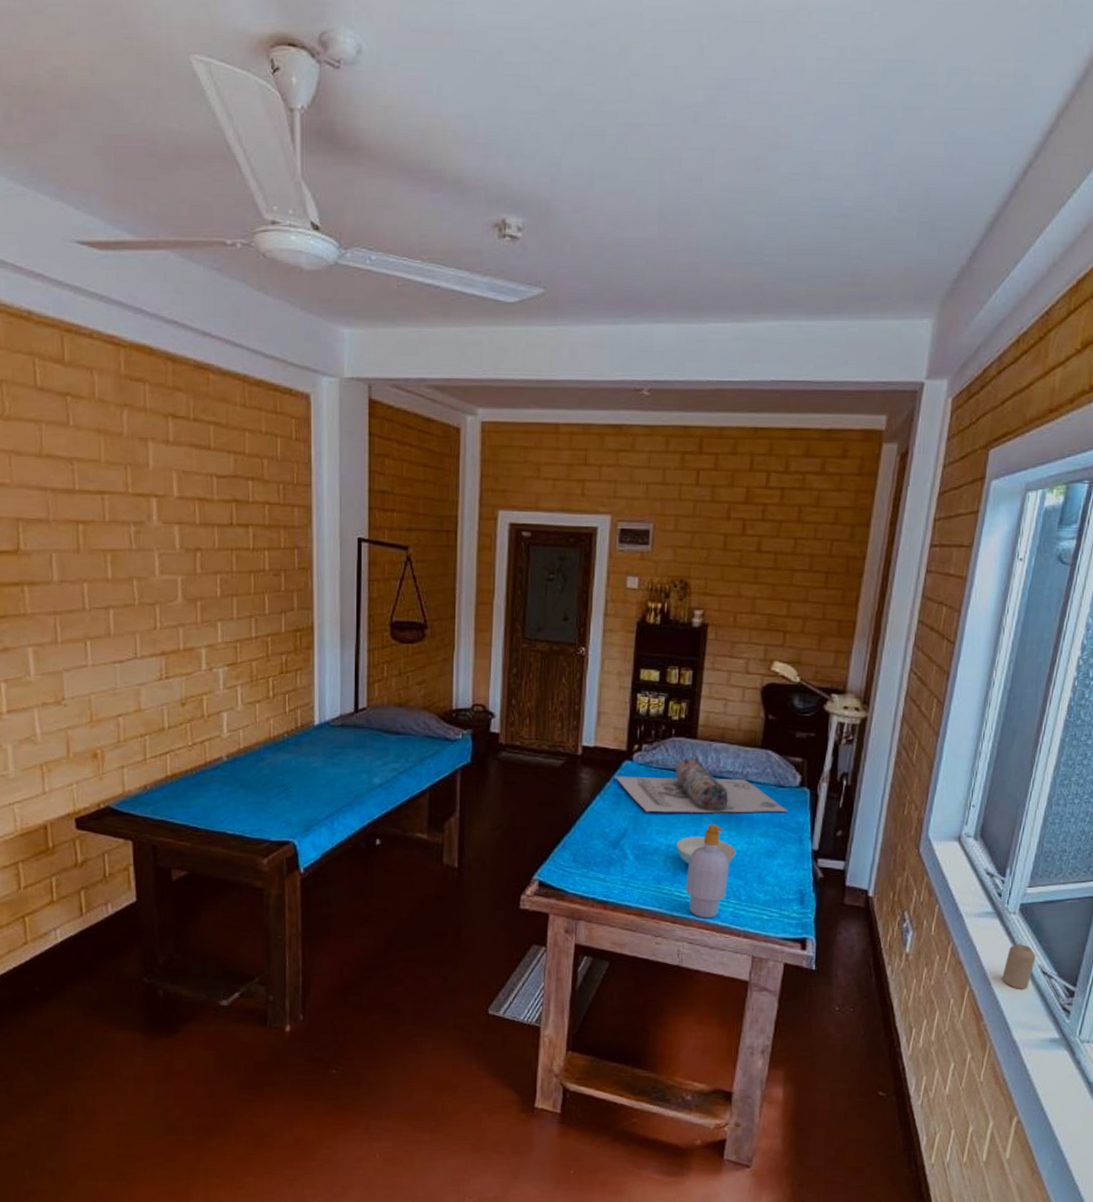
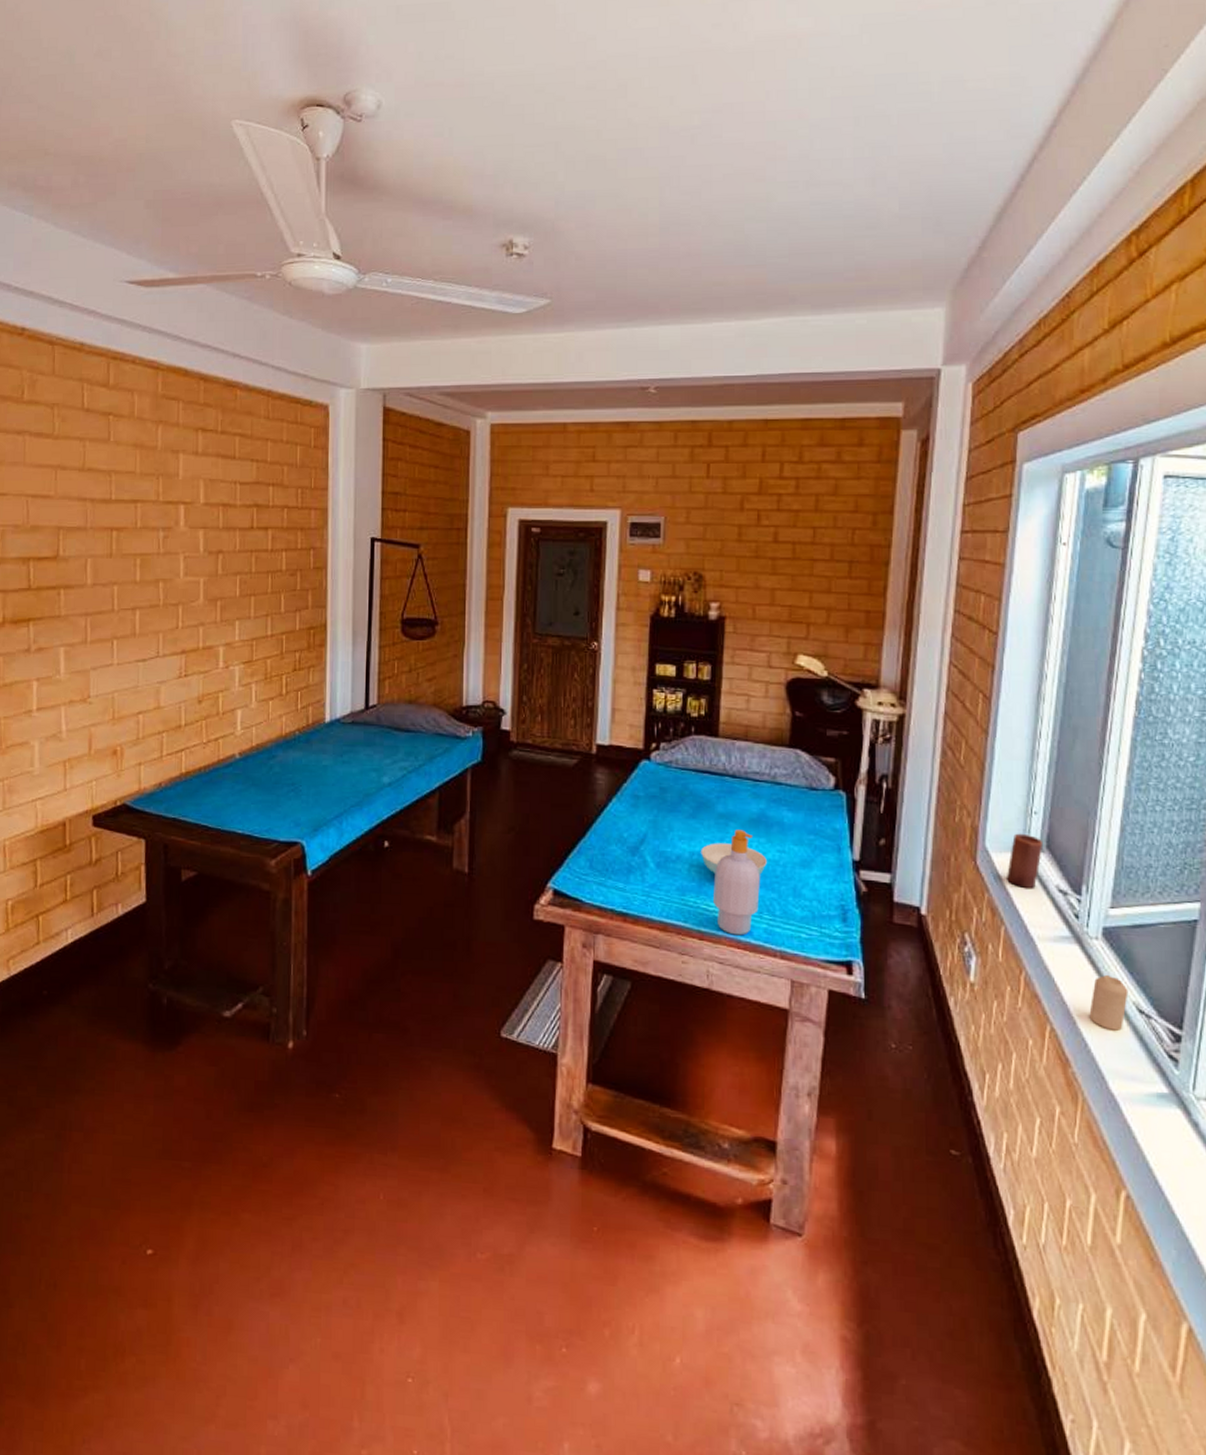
towel: present [615,757,788,813] -> none [632,756,823,818]
candle: none [944,824,977,872] -> present [1007,833,1042,888]

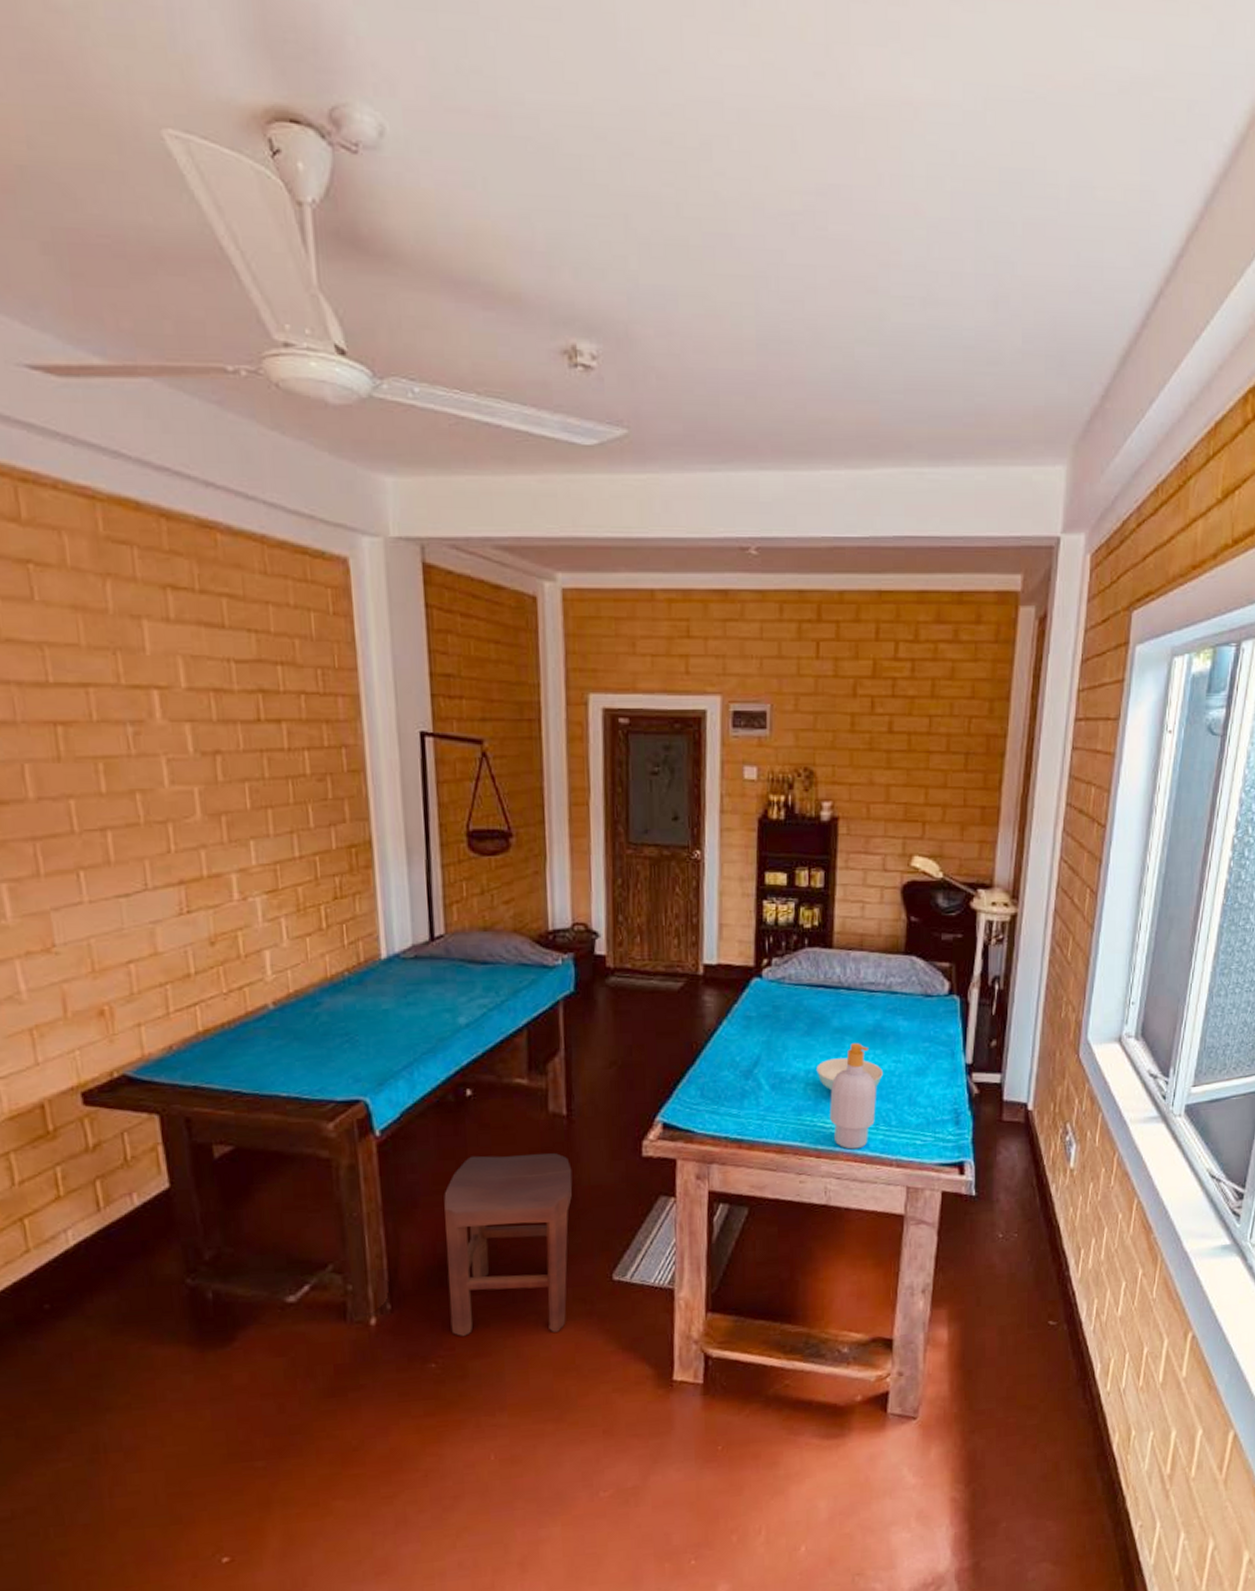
stool: none [355,902,470,1081] -> present [444,1153,573,1336]
candle: present [1007,833,1042,888] -> none [1106,1024,1138,1076]
candle: present [1089,974,1129,1031] -> none [1170,1147,1204,1196]

